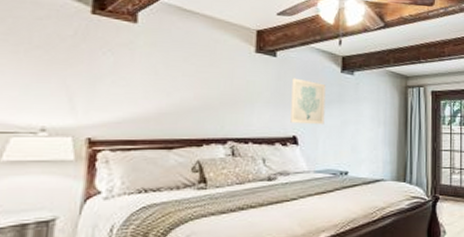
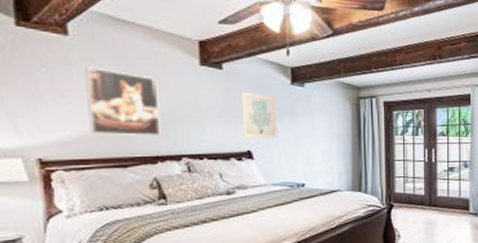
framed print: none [142,51,214,118] -> present [85,66,161,135]

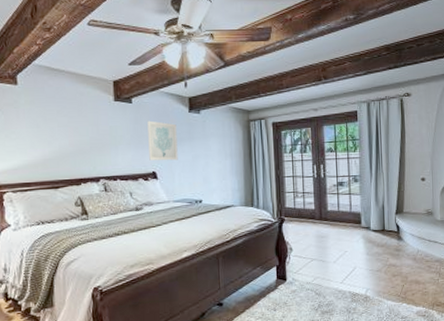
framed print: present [85,66,161,135] -> none [29,108,84,162]

